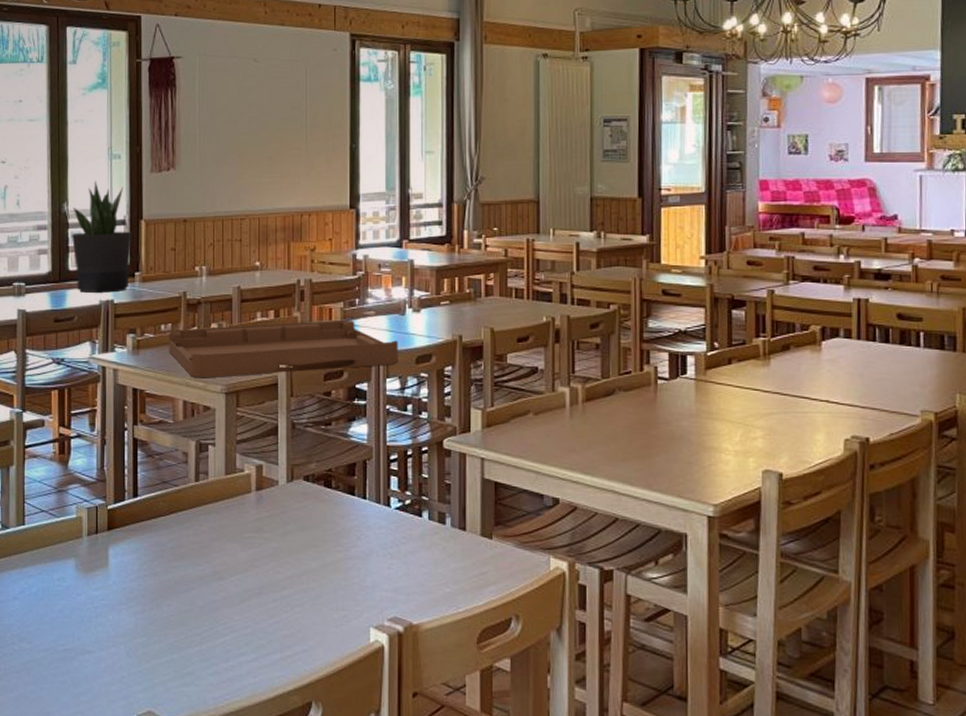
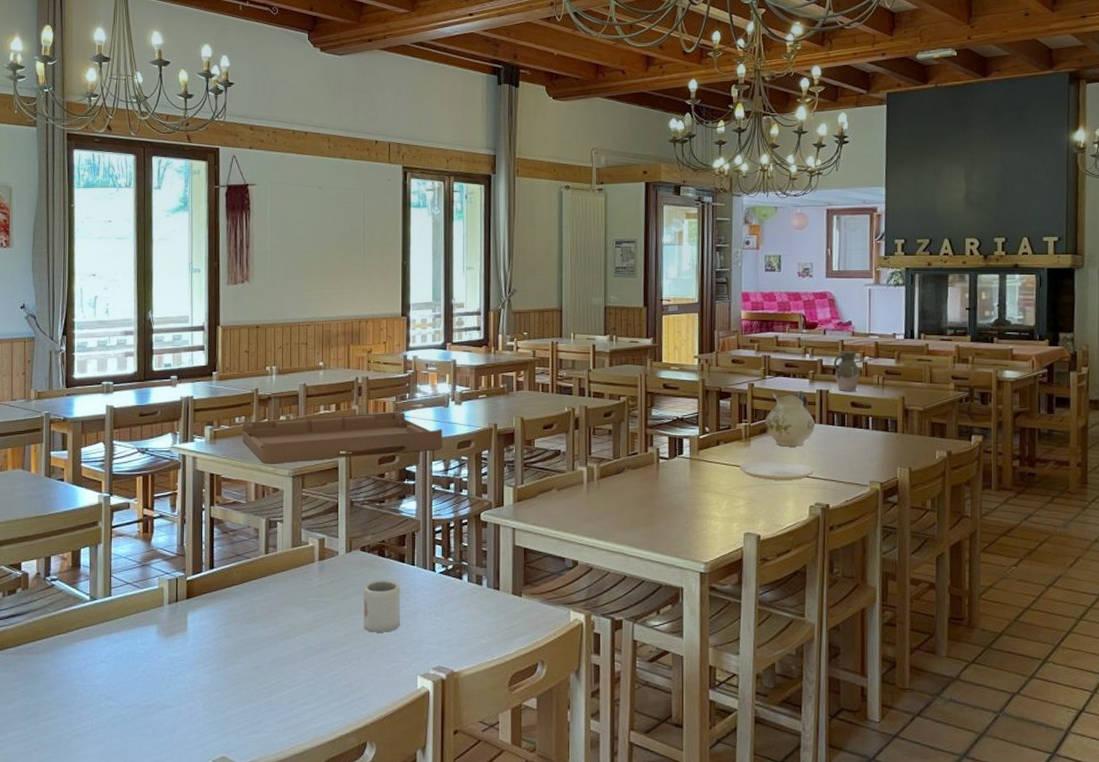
planter: present [72,180,131,293] -> none [156,291,209,390]
cup: none [308,515,350,576] -> present [364,580,400,632]
plate: none [757,384,851,408] -> present [740,461,815,480]
pitcher: none [788,298,851,367] -> present [765,390,815,447]
pitcher: none [874,251,908,300] -> present [833,351,860,391]

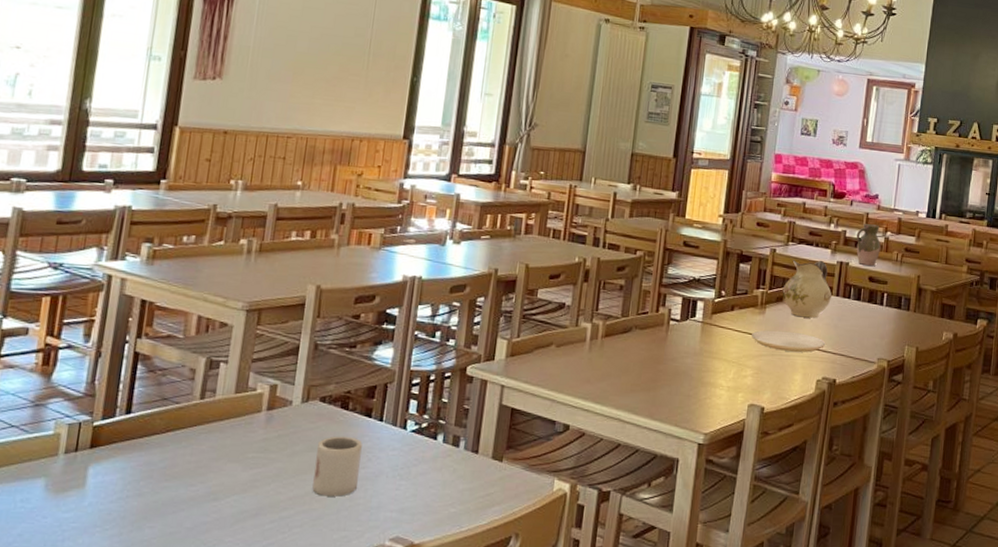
tray: present [242,411,443,464] -> none [188,242,435,295]

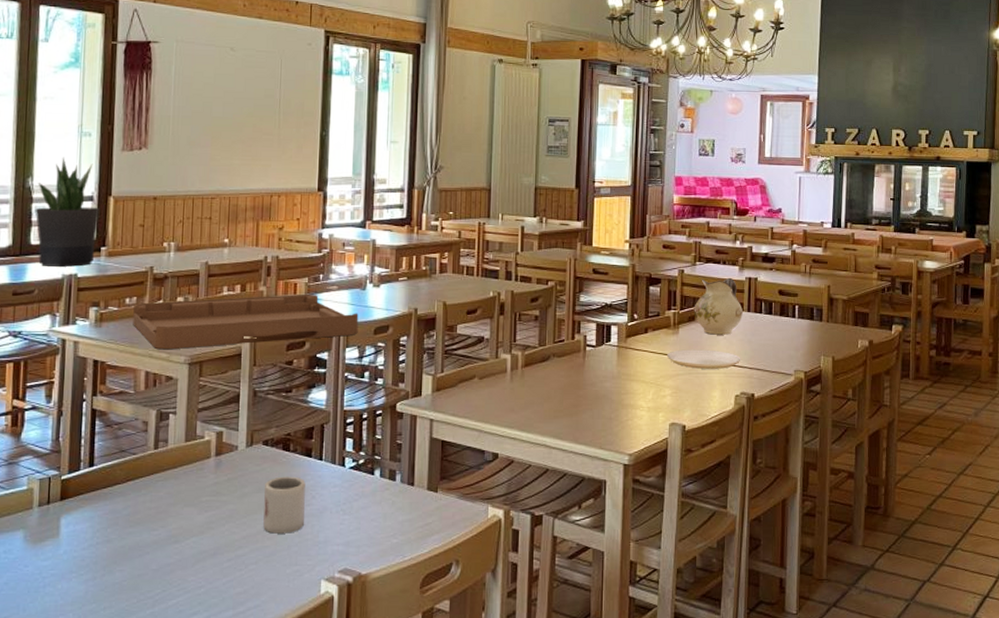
planter: none [89,80,162,198] -> present [36,157,99,267]
tray: none [188,242,435,295] -> present [133,293,359,350]
pitcher: present [856,224,881,266] -> none [763,238,788,279]

